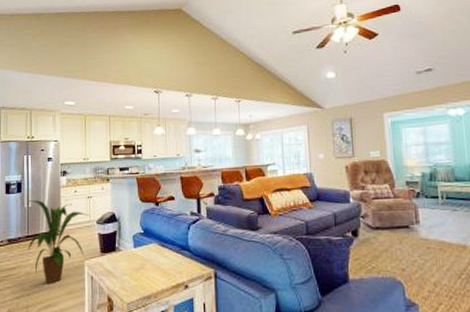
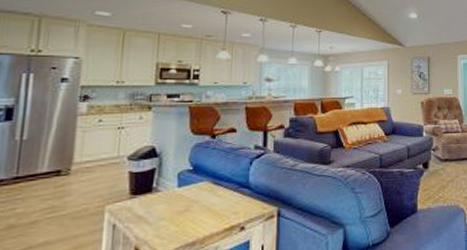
house plant: present [27,200,89,284] -> none [14,131,118,239]

